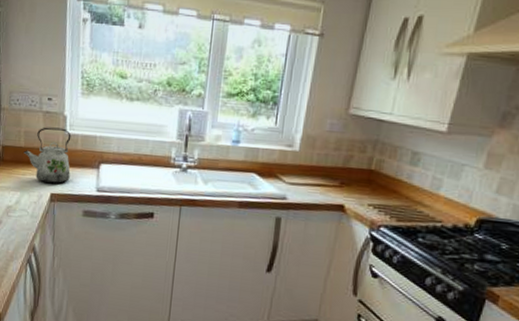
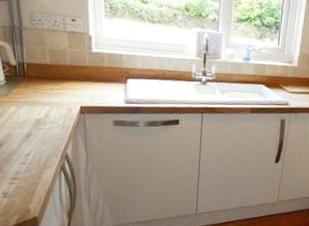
kettle: present [23,127,71,184] -> none [50,46,99,98]

